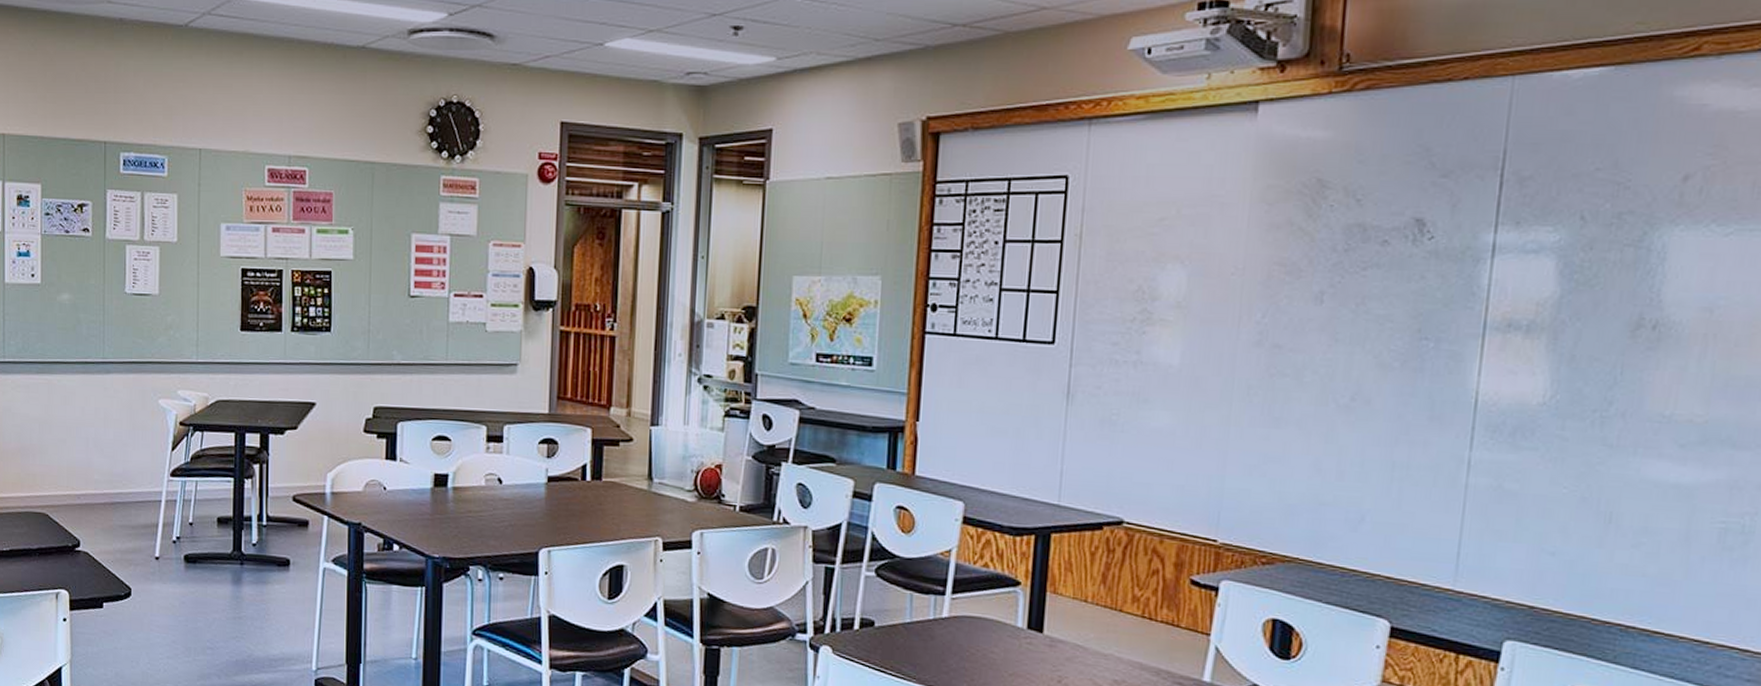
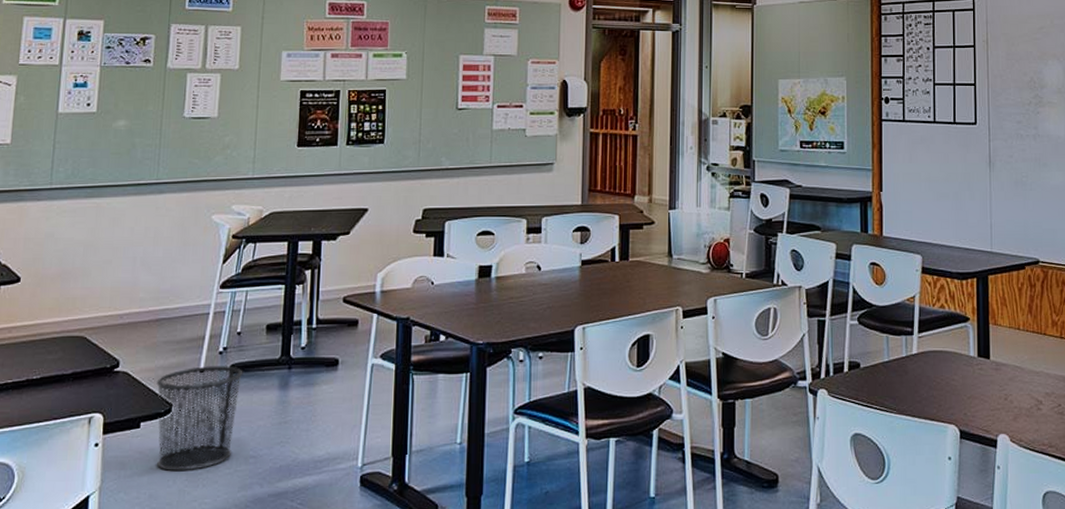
waste bin: none [115,553,197,655] -> present [156,366,243,472]

